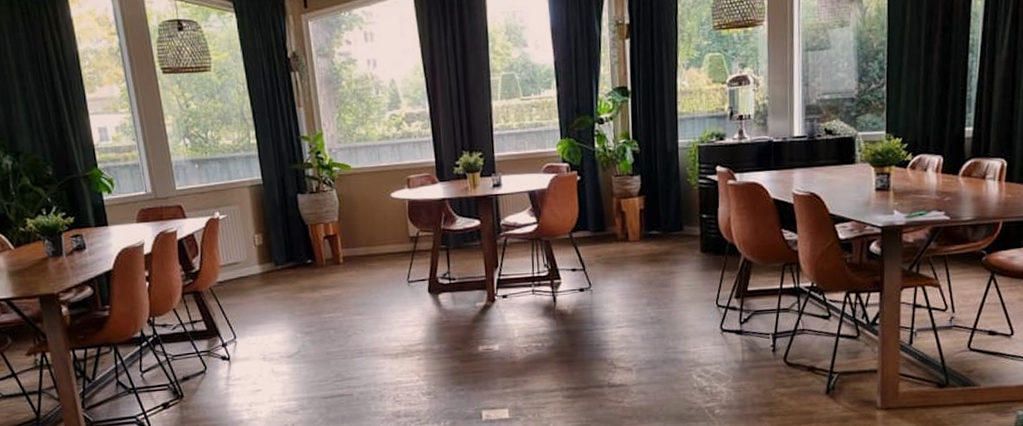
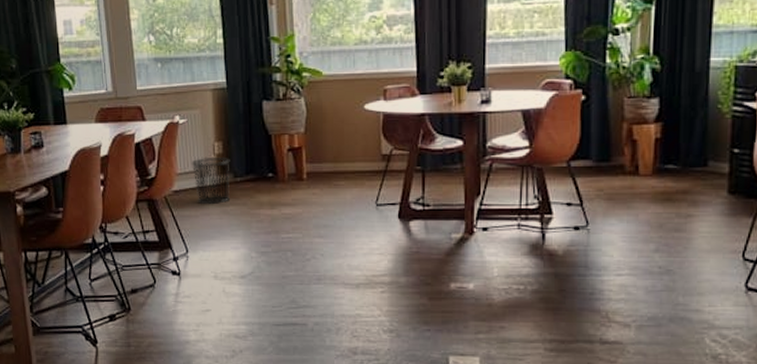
waste bin: none [233,248,273,292] -> present [191,158,230,204]

